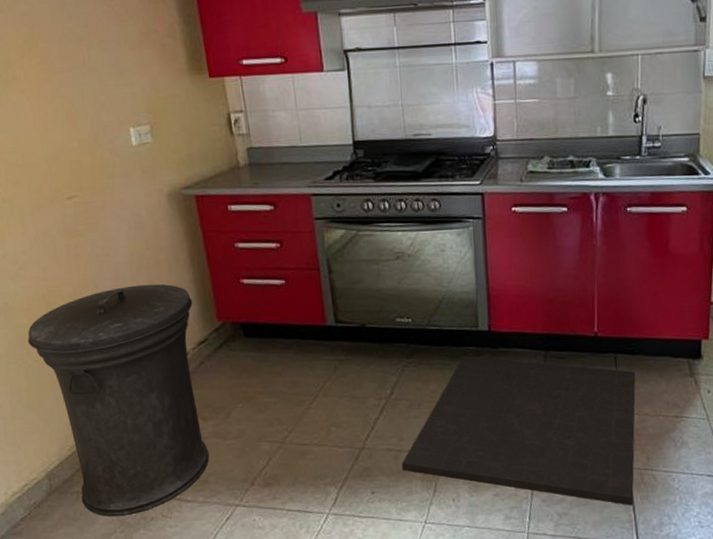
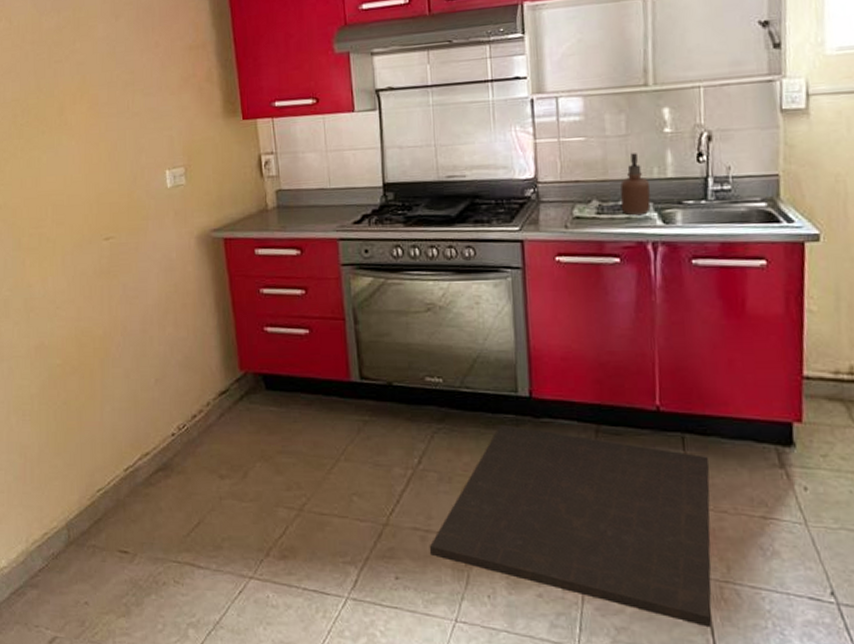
trash can: present [27,283,210,516] -> none [59,328,225,577]
soap dispenser: none [568,114,594,170] -> present [620,153,651,216]

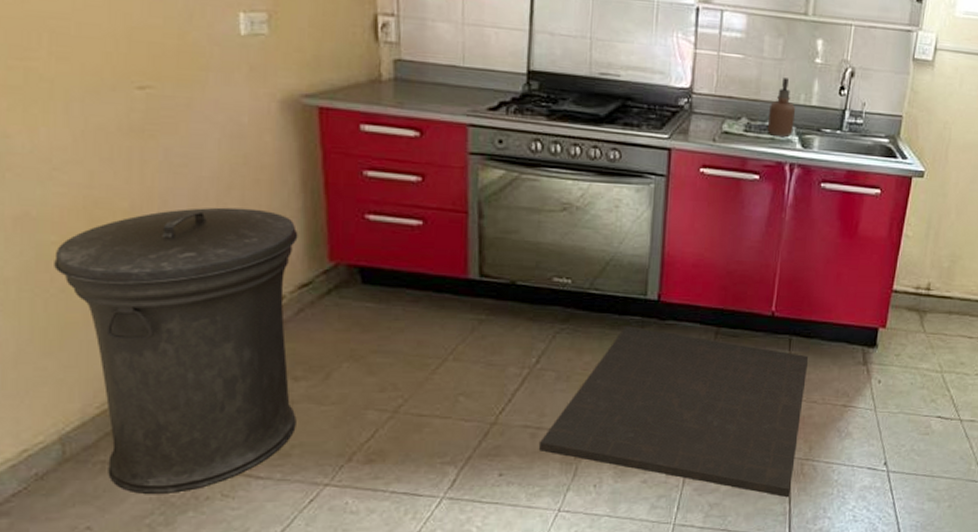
trash can: none [59,328,225,577] -> present [54,207,298,494]

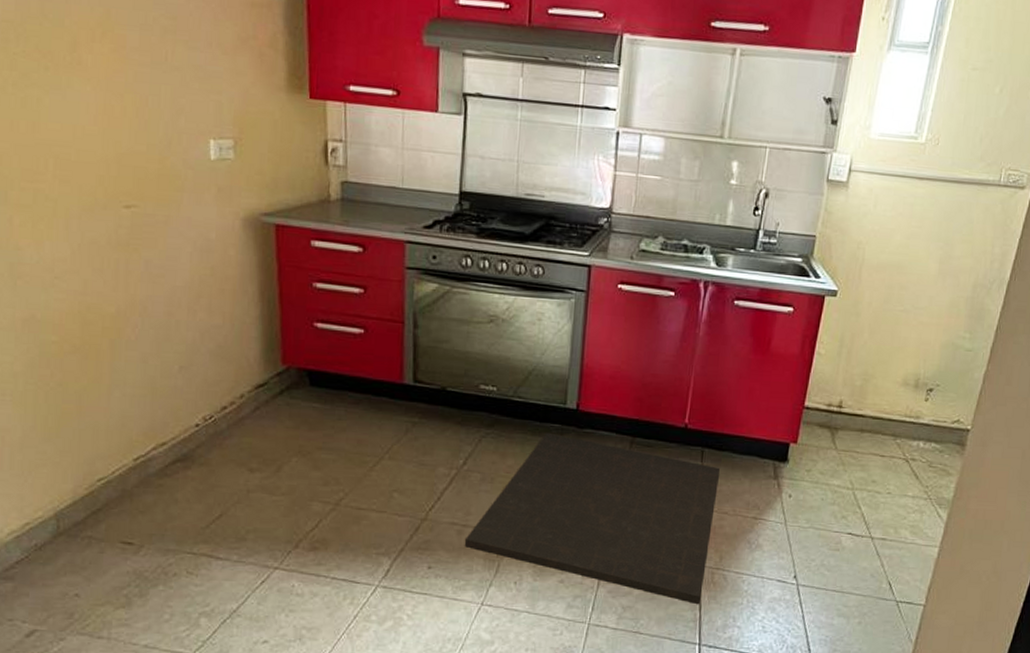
trash can: present [54,207,298,494] -> none [54,313,256,568]
soap dispenser: present [767,77,796,138] -> none [682,198,711,256]

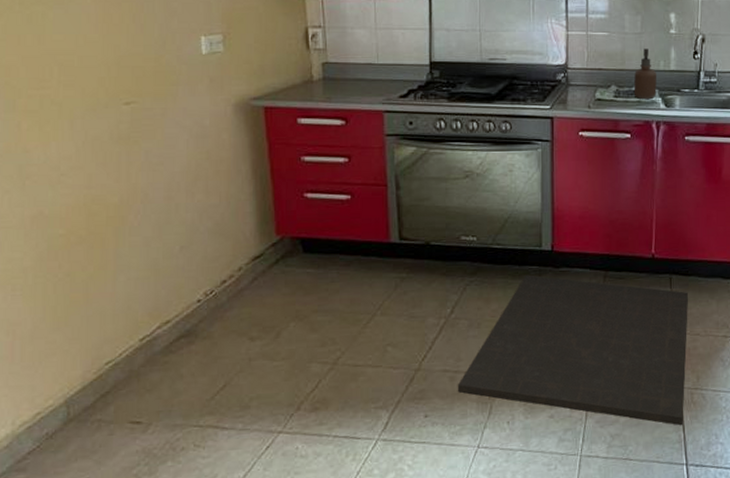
soap dispenser: none [682,198,711,256] -> present [633,48,657,100]

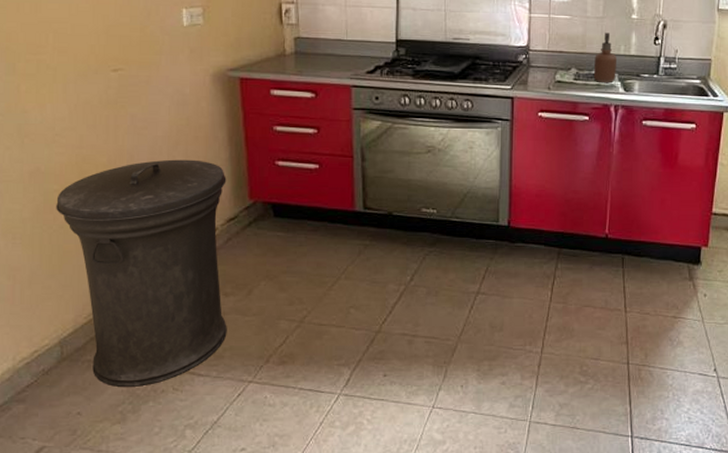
trash can: none [62,195,254,447] -> present [56,159,227,387]
doormat: present [458,275,688,425] -> none [416,248,639,399]

